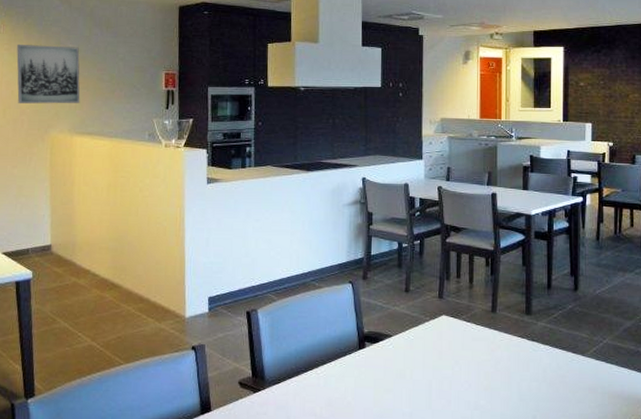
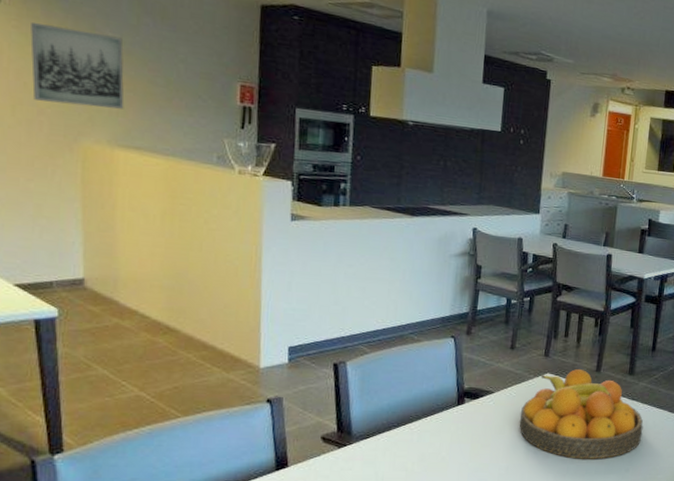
fruit bowl: none [419,310,547,405] -> present [519,369,643,459]

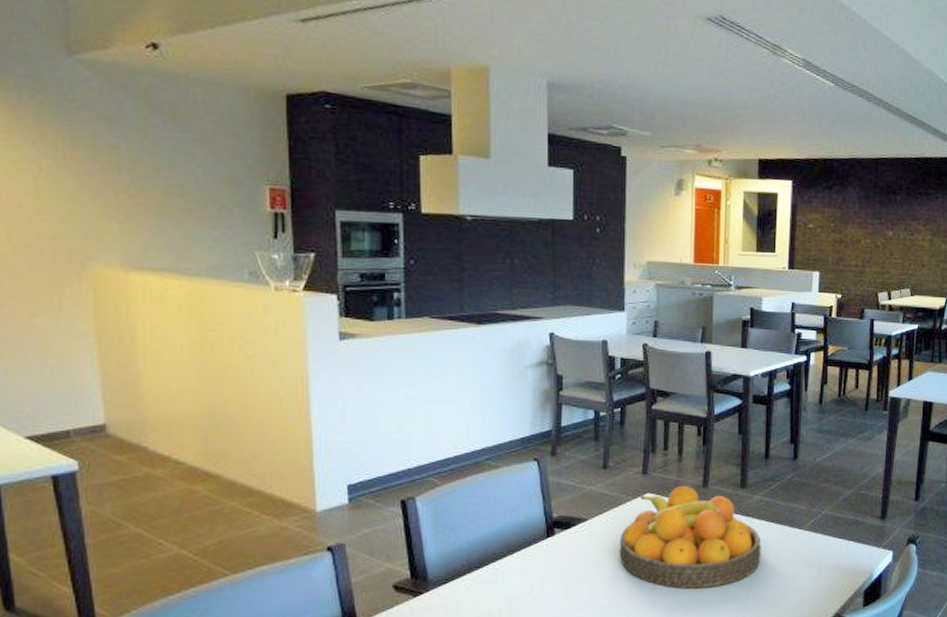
wall art: present [30,23,124,109] -> none [22,134,137,226]

